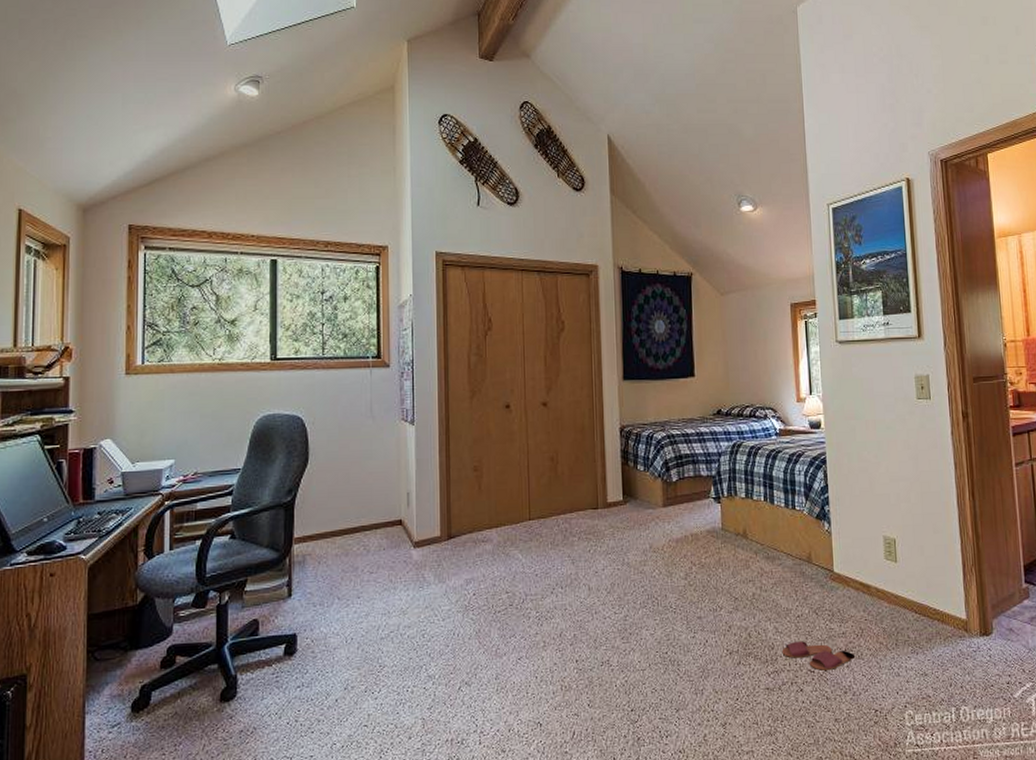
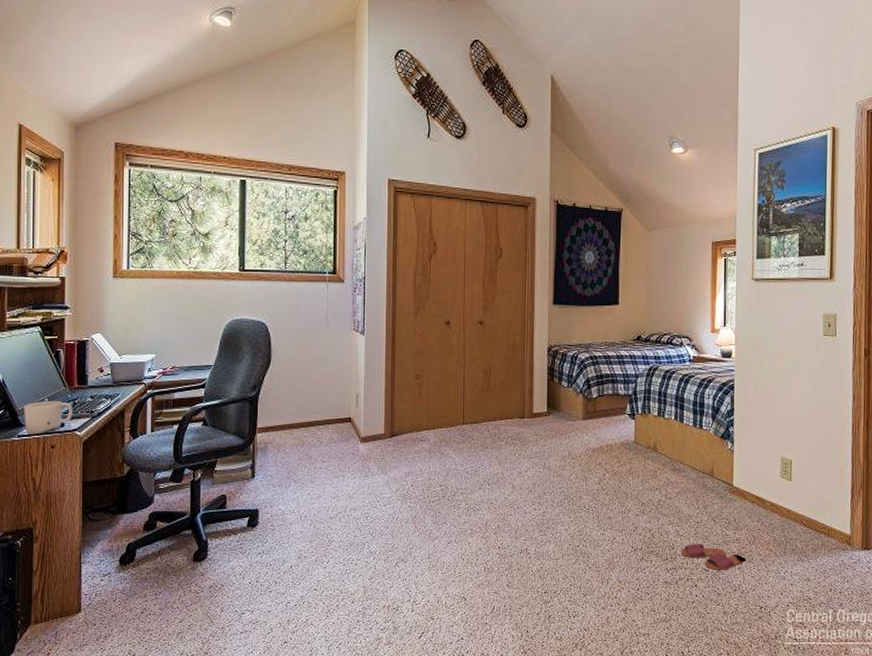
mug: none [18,519,78,562] -> present [24,400,74,435]

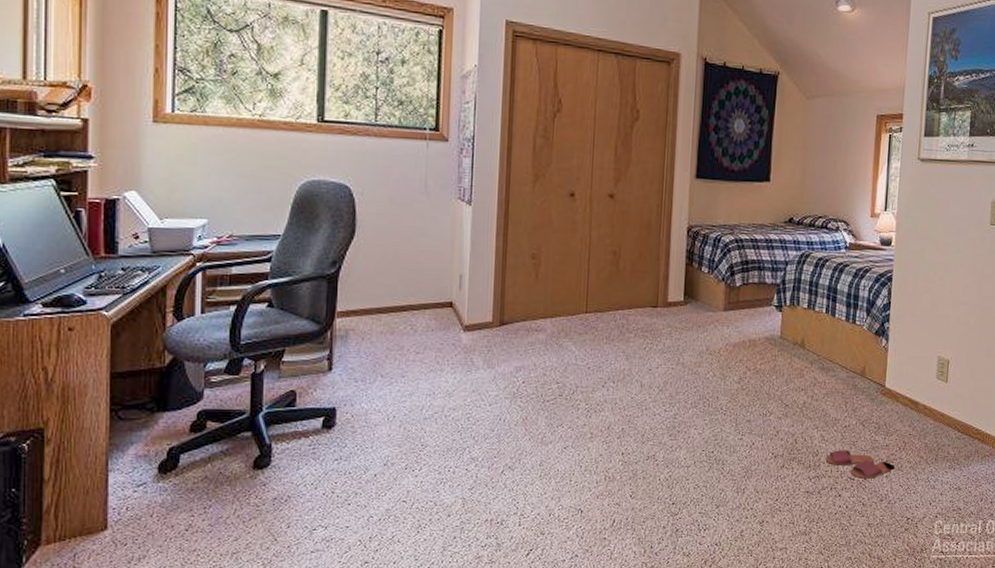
mug: present [24,400,74,435] -> none [32,271,99,314]

